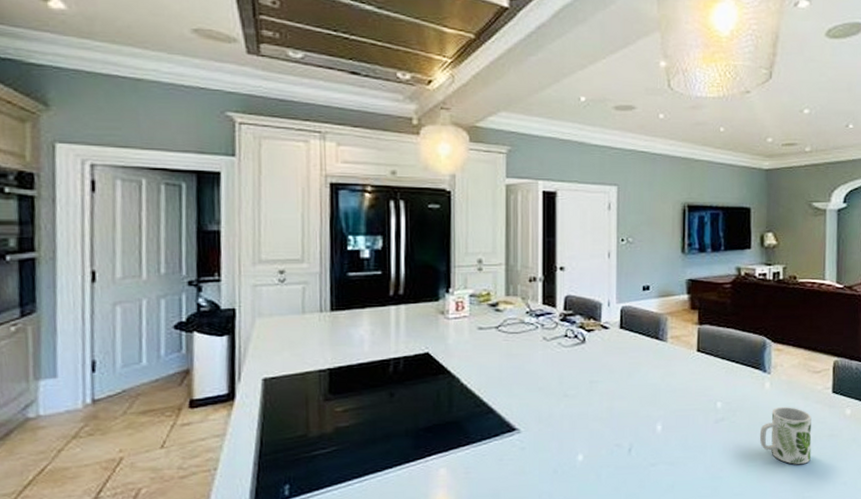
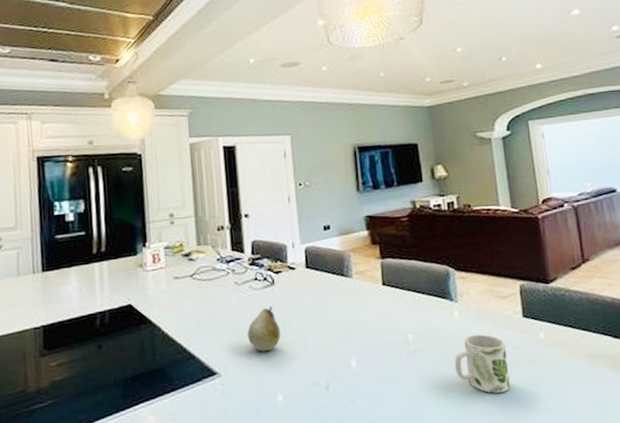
fruit: none [552,364,587,411] -> present [247,306,281,352]

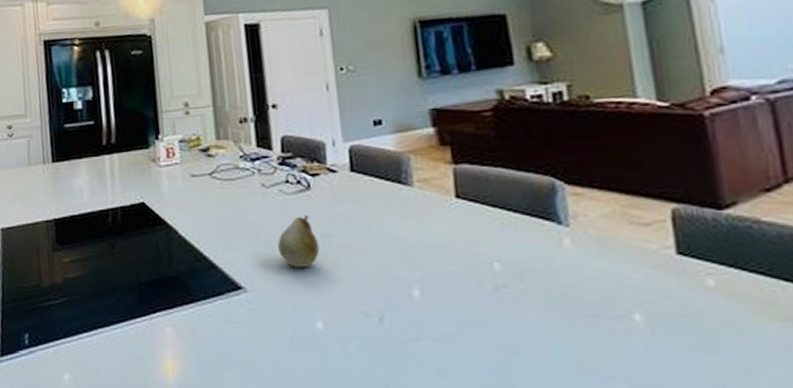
mug: present [454,334,510,394] -> none [564,272,656,354]

